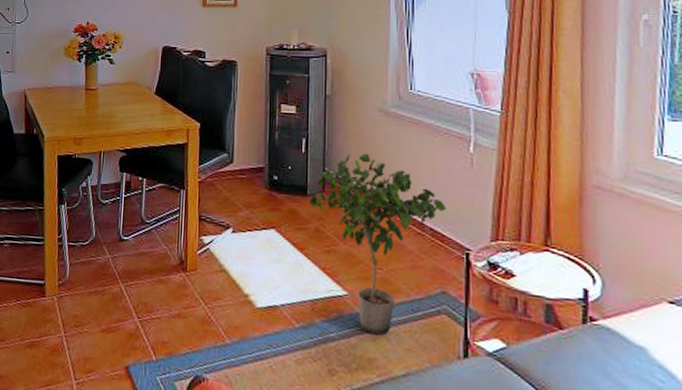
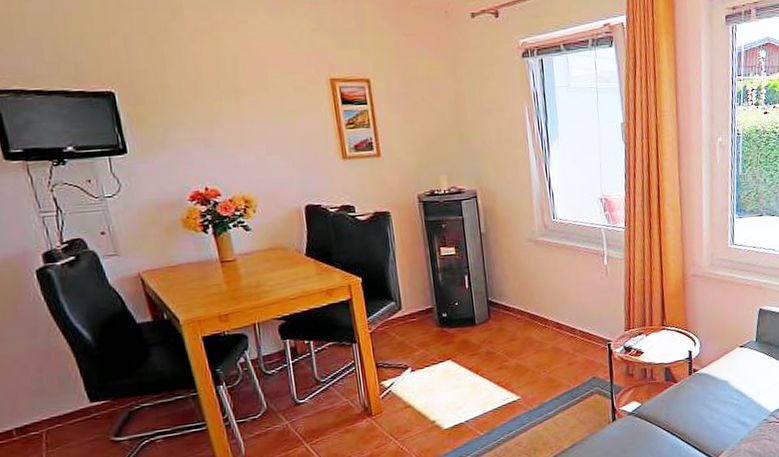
potted plant: present [309,153,447,335] -> none [478,279,591,424]

